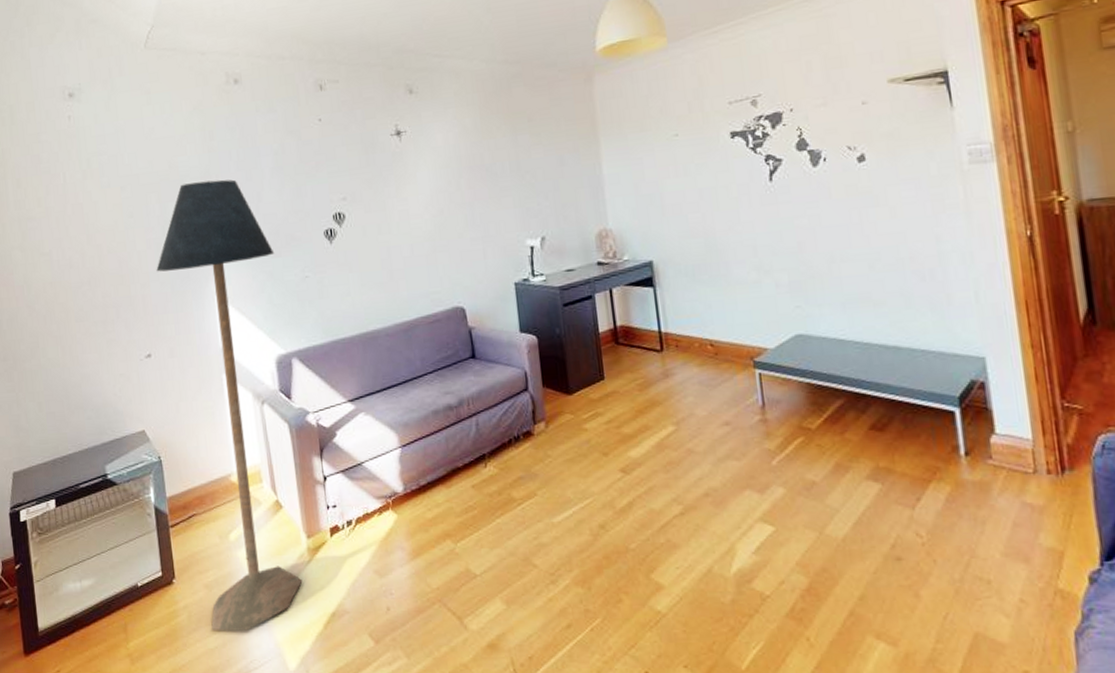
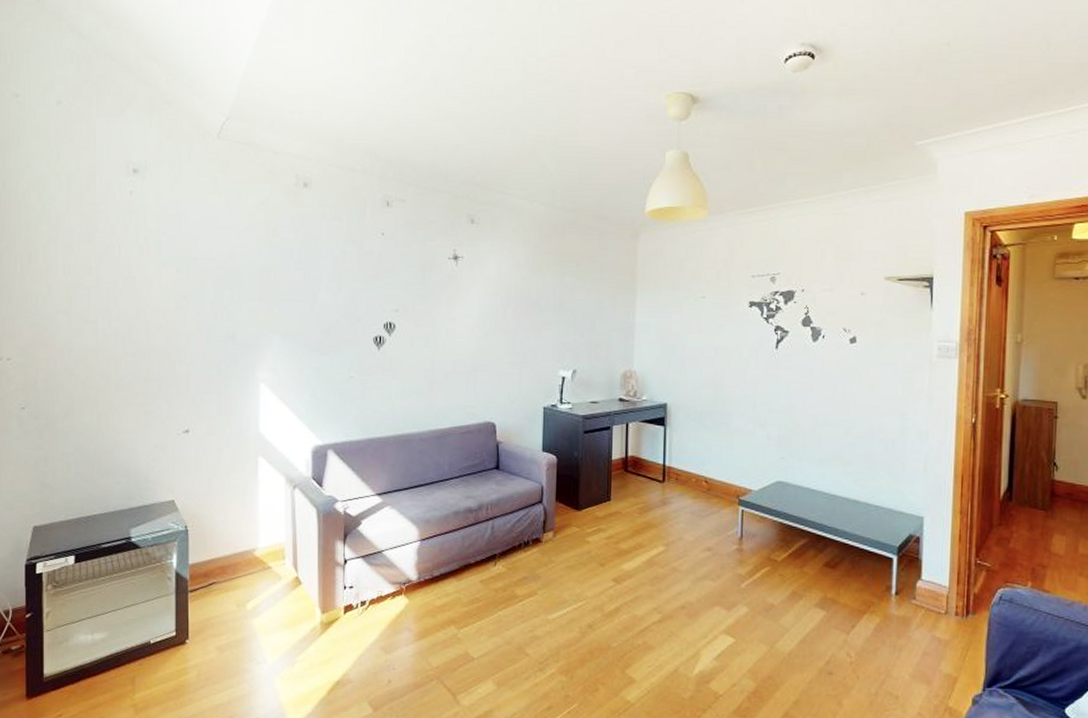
floor lamp: present [156,179,303,632] -> none [204,274,323,693]

